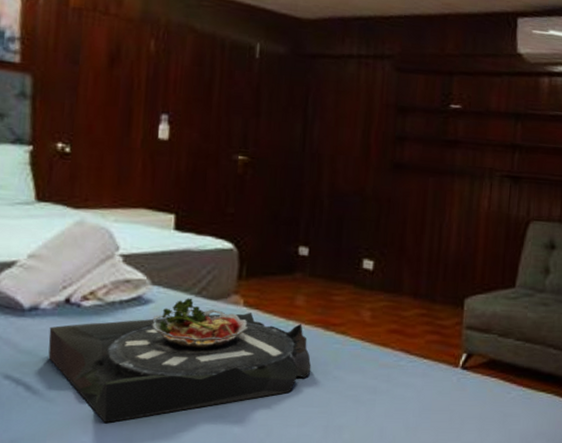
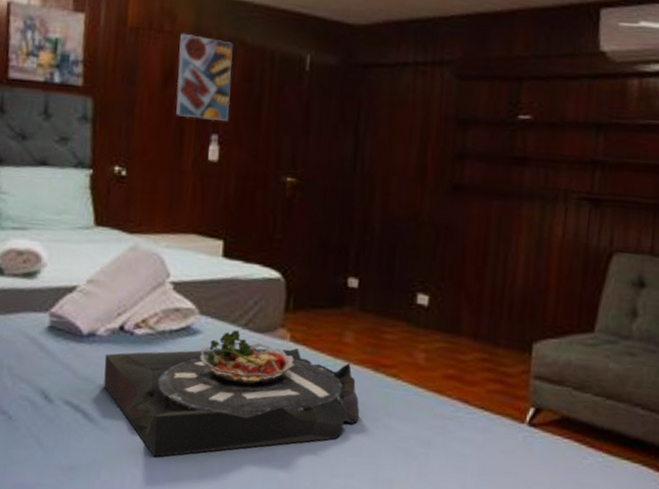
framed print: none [123,16,183,102] -> present [176,33,233,121]

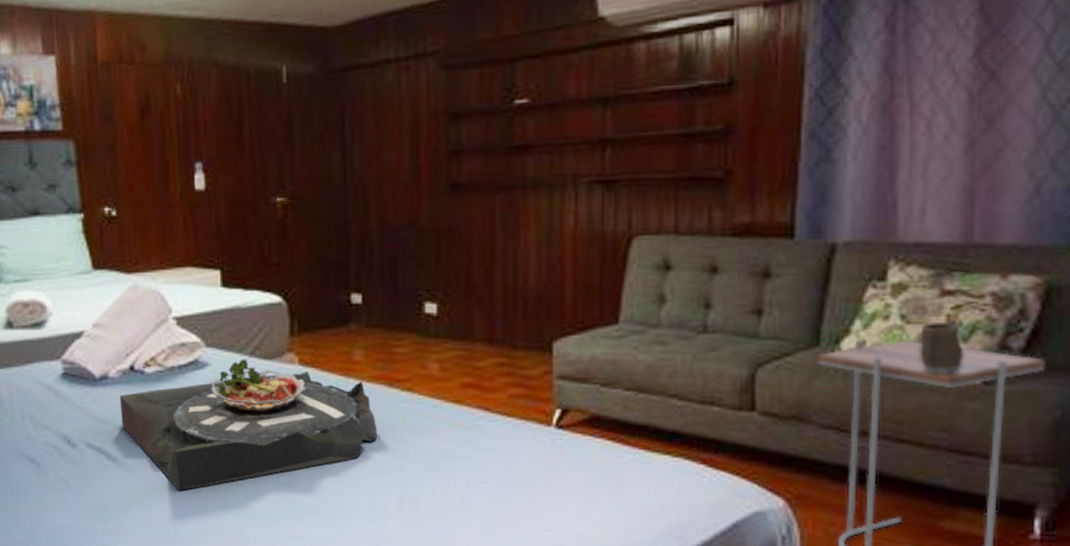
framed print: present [176,33,233,121] -> none [151,61,211,149]

